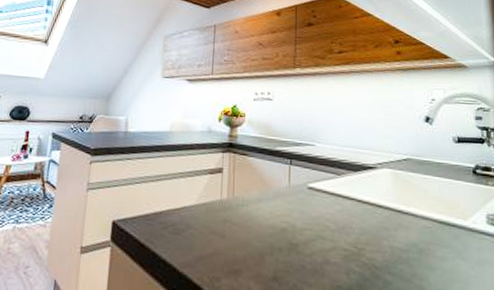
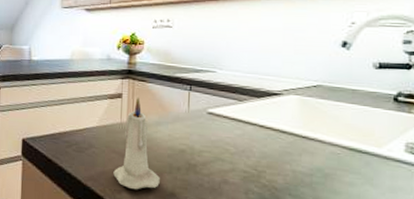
candle: none [212,171,261,276] -> present [113,97,160,190]

